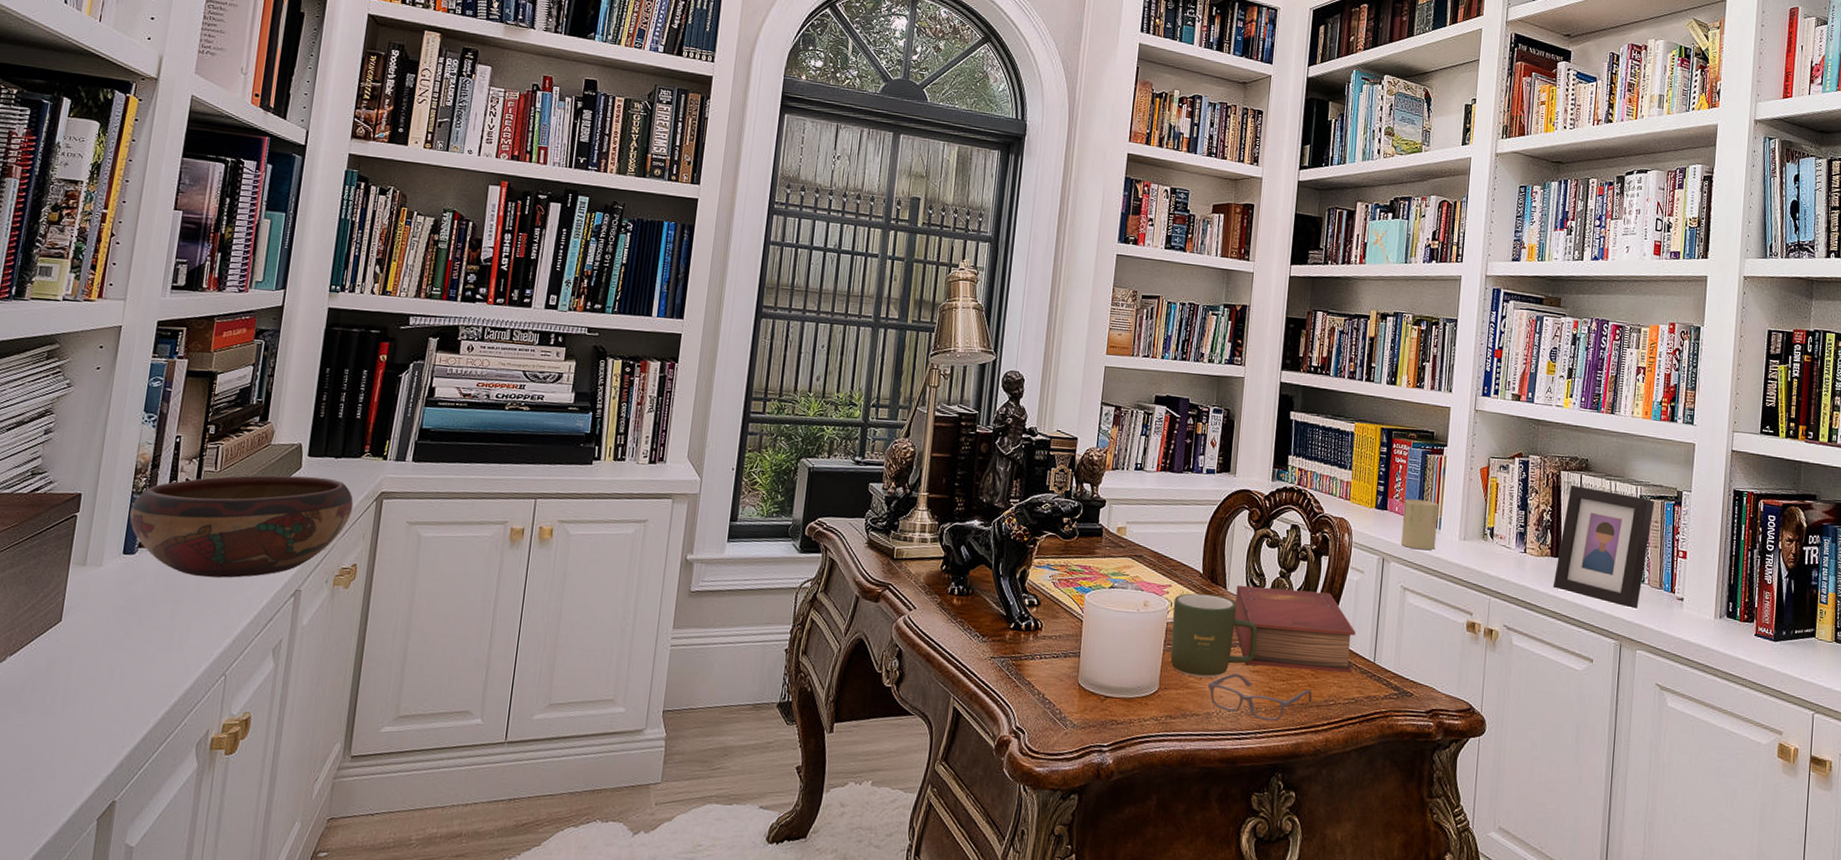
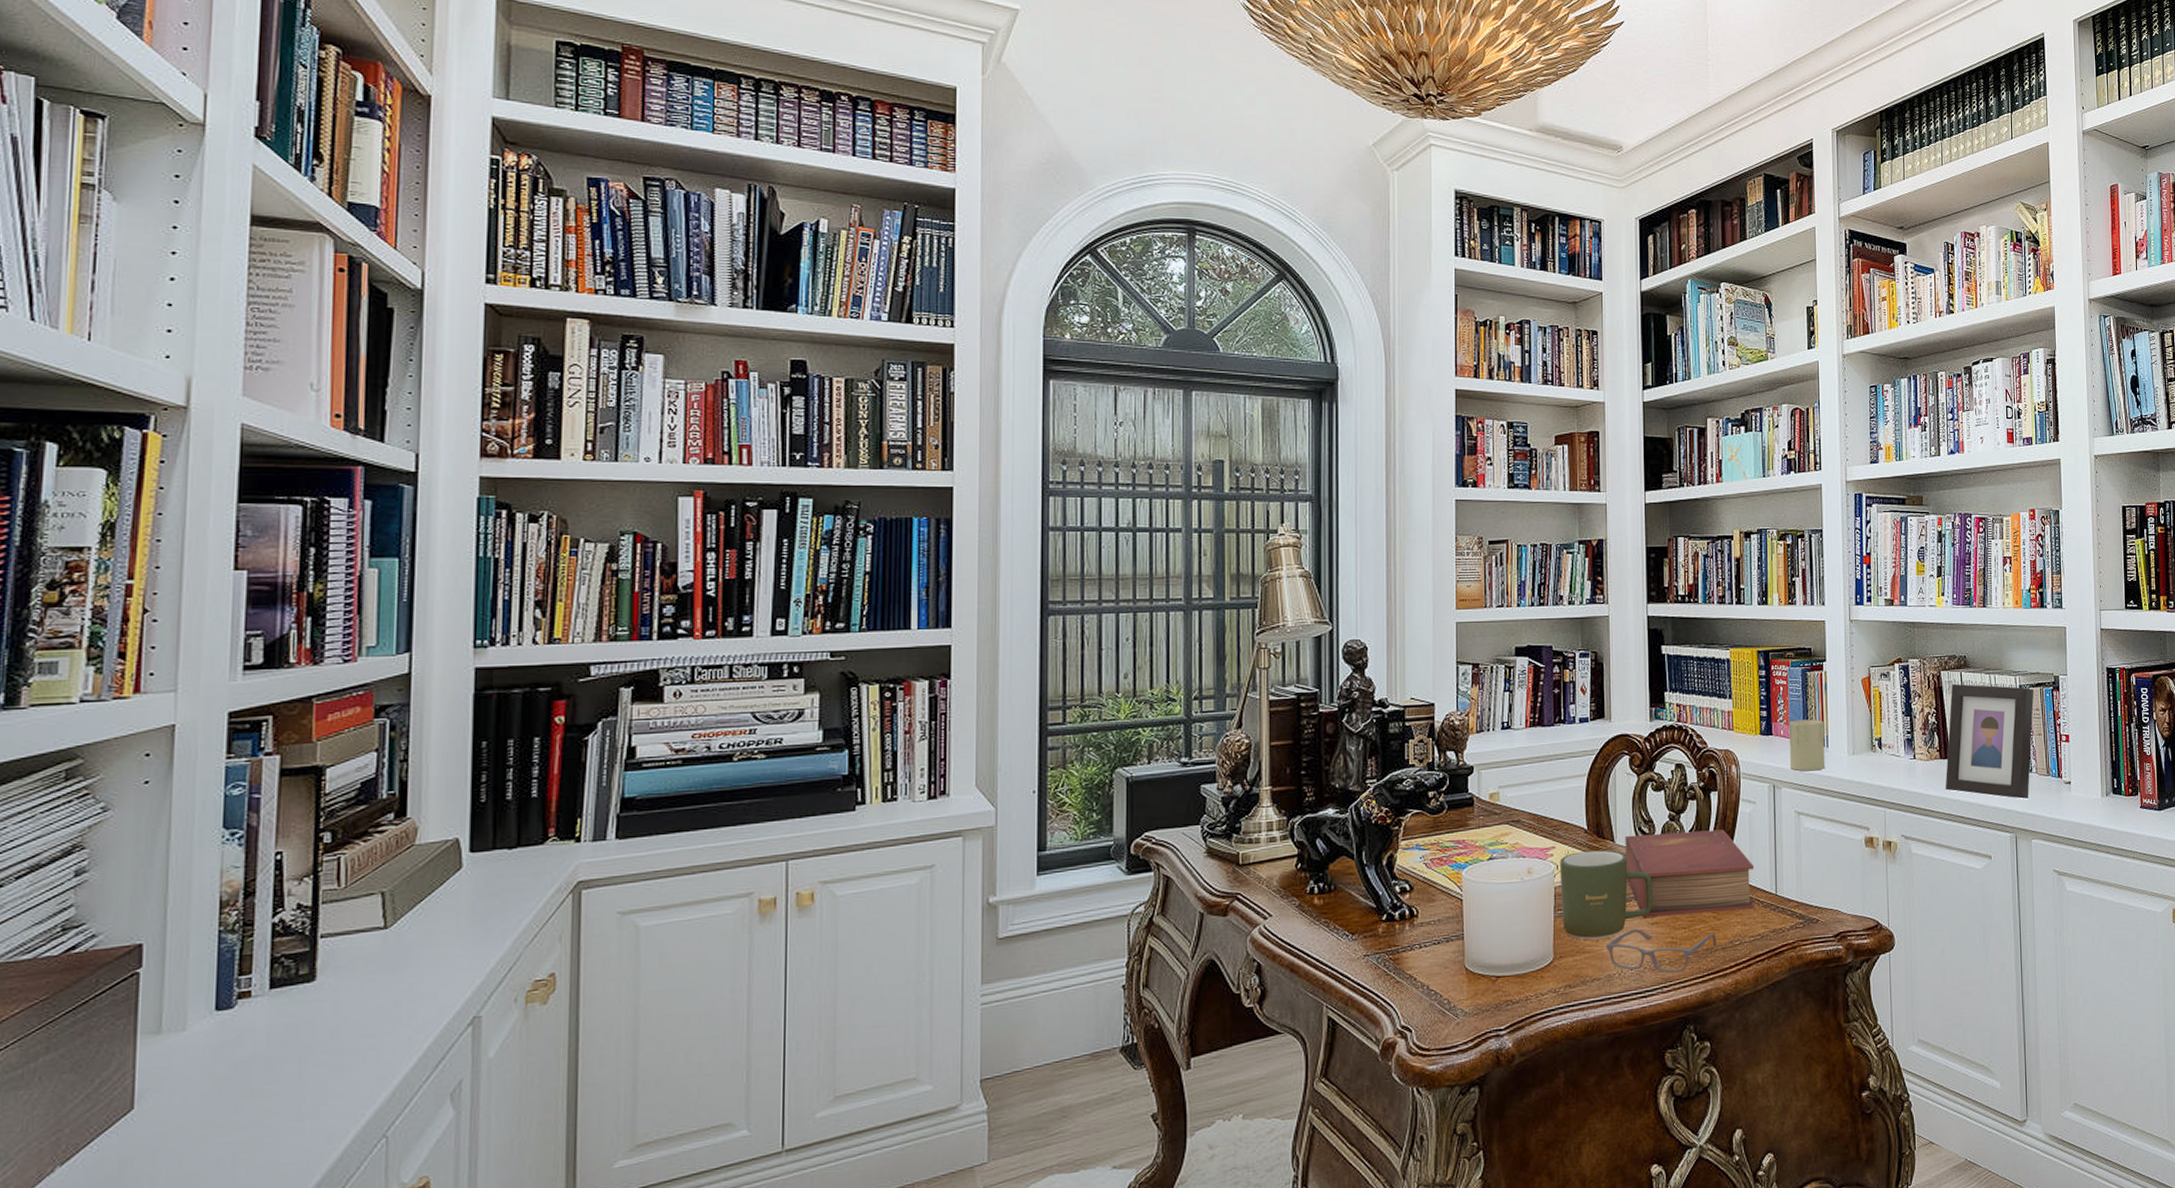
decorative bowl: present [129,475,354,578] -> none [219,875,541,1022]

